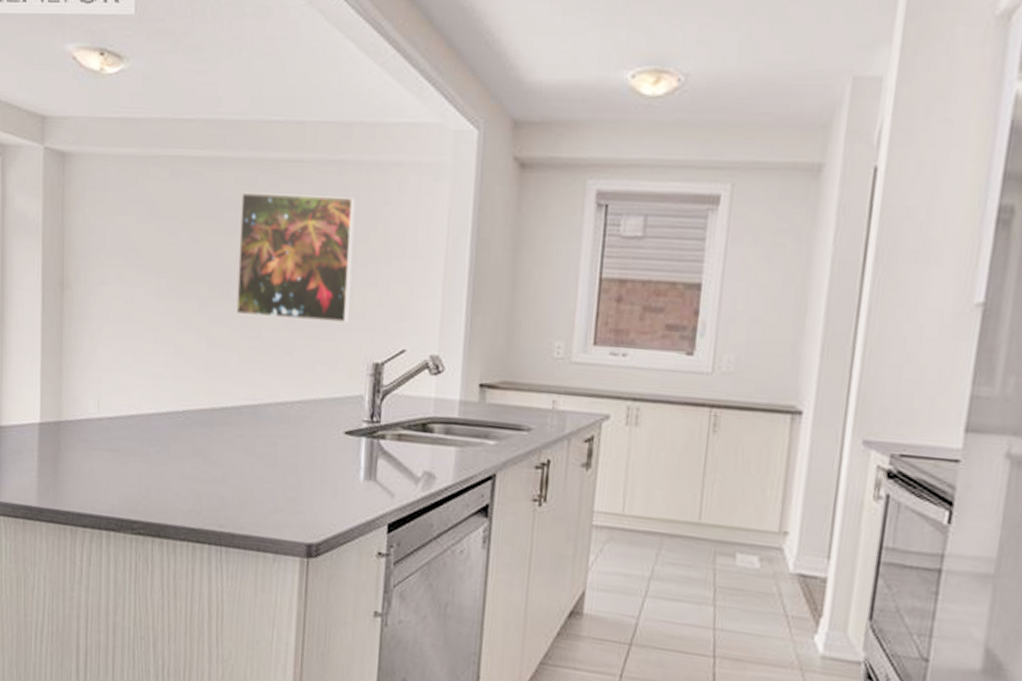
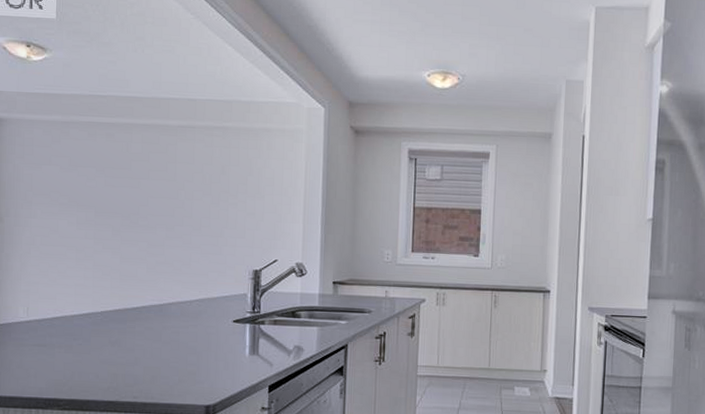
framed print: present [235,192,354,323] -> none [143,149,235,242]

